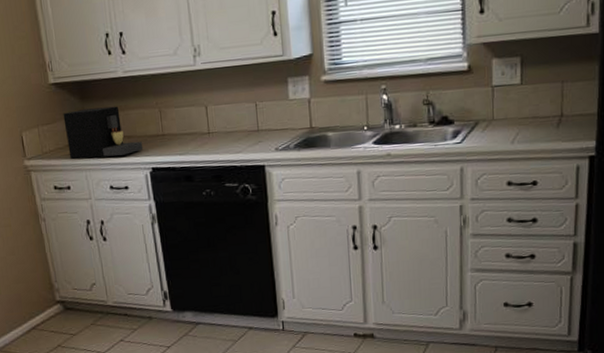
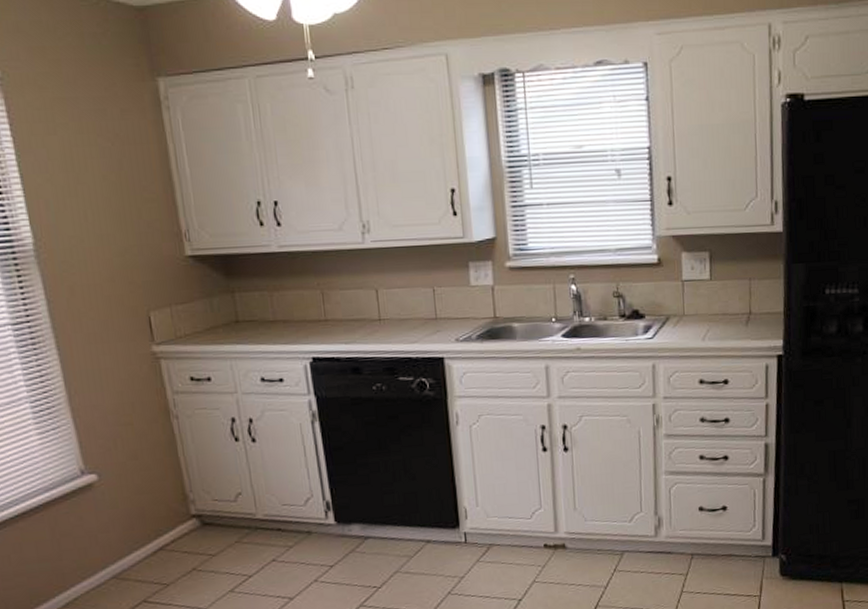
coffee maker: present [63,106,144,159] -> none [202,285,302,346]

